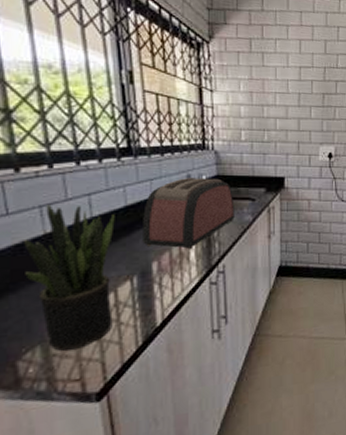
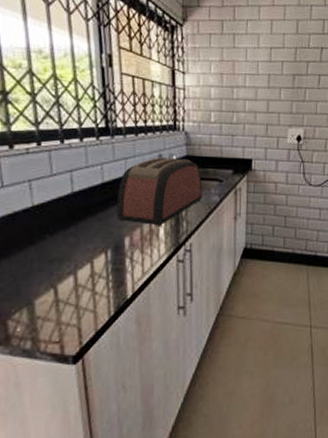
potted plant: present [23,205,115,351] -> none [14,179,93,314]

